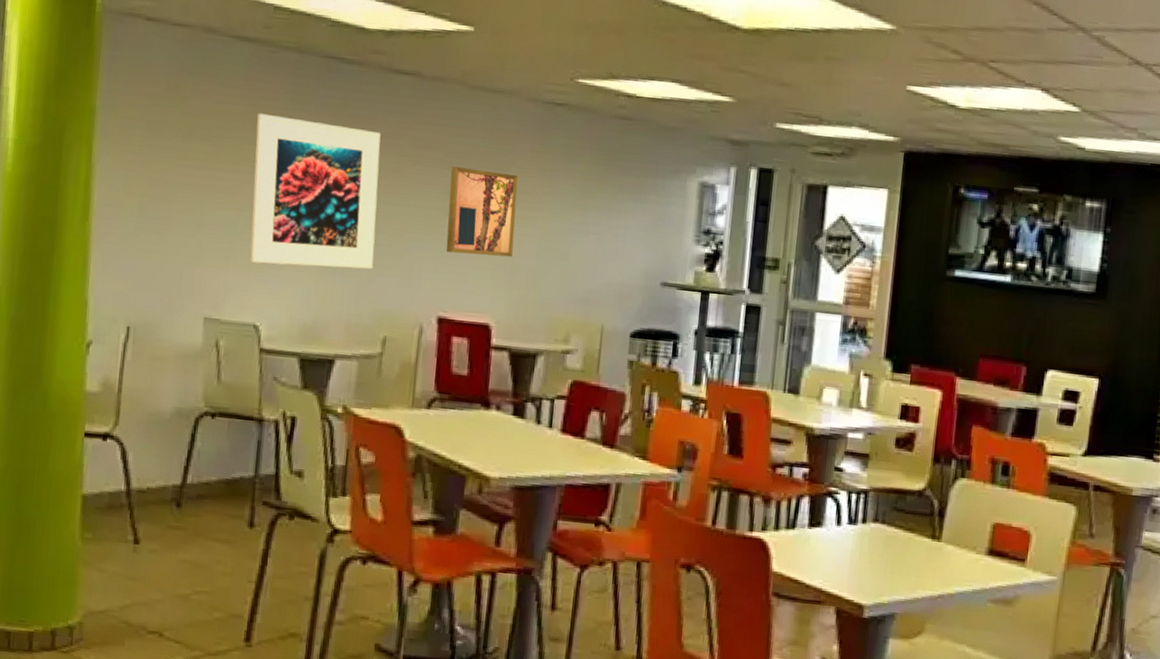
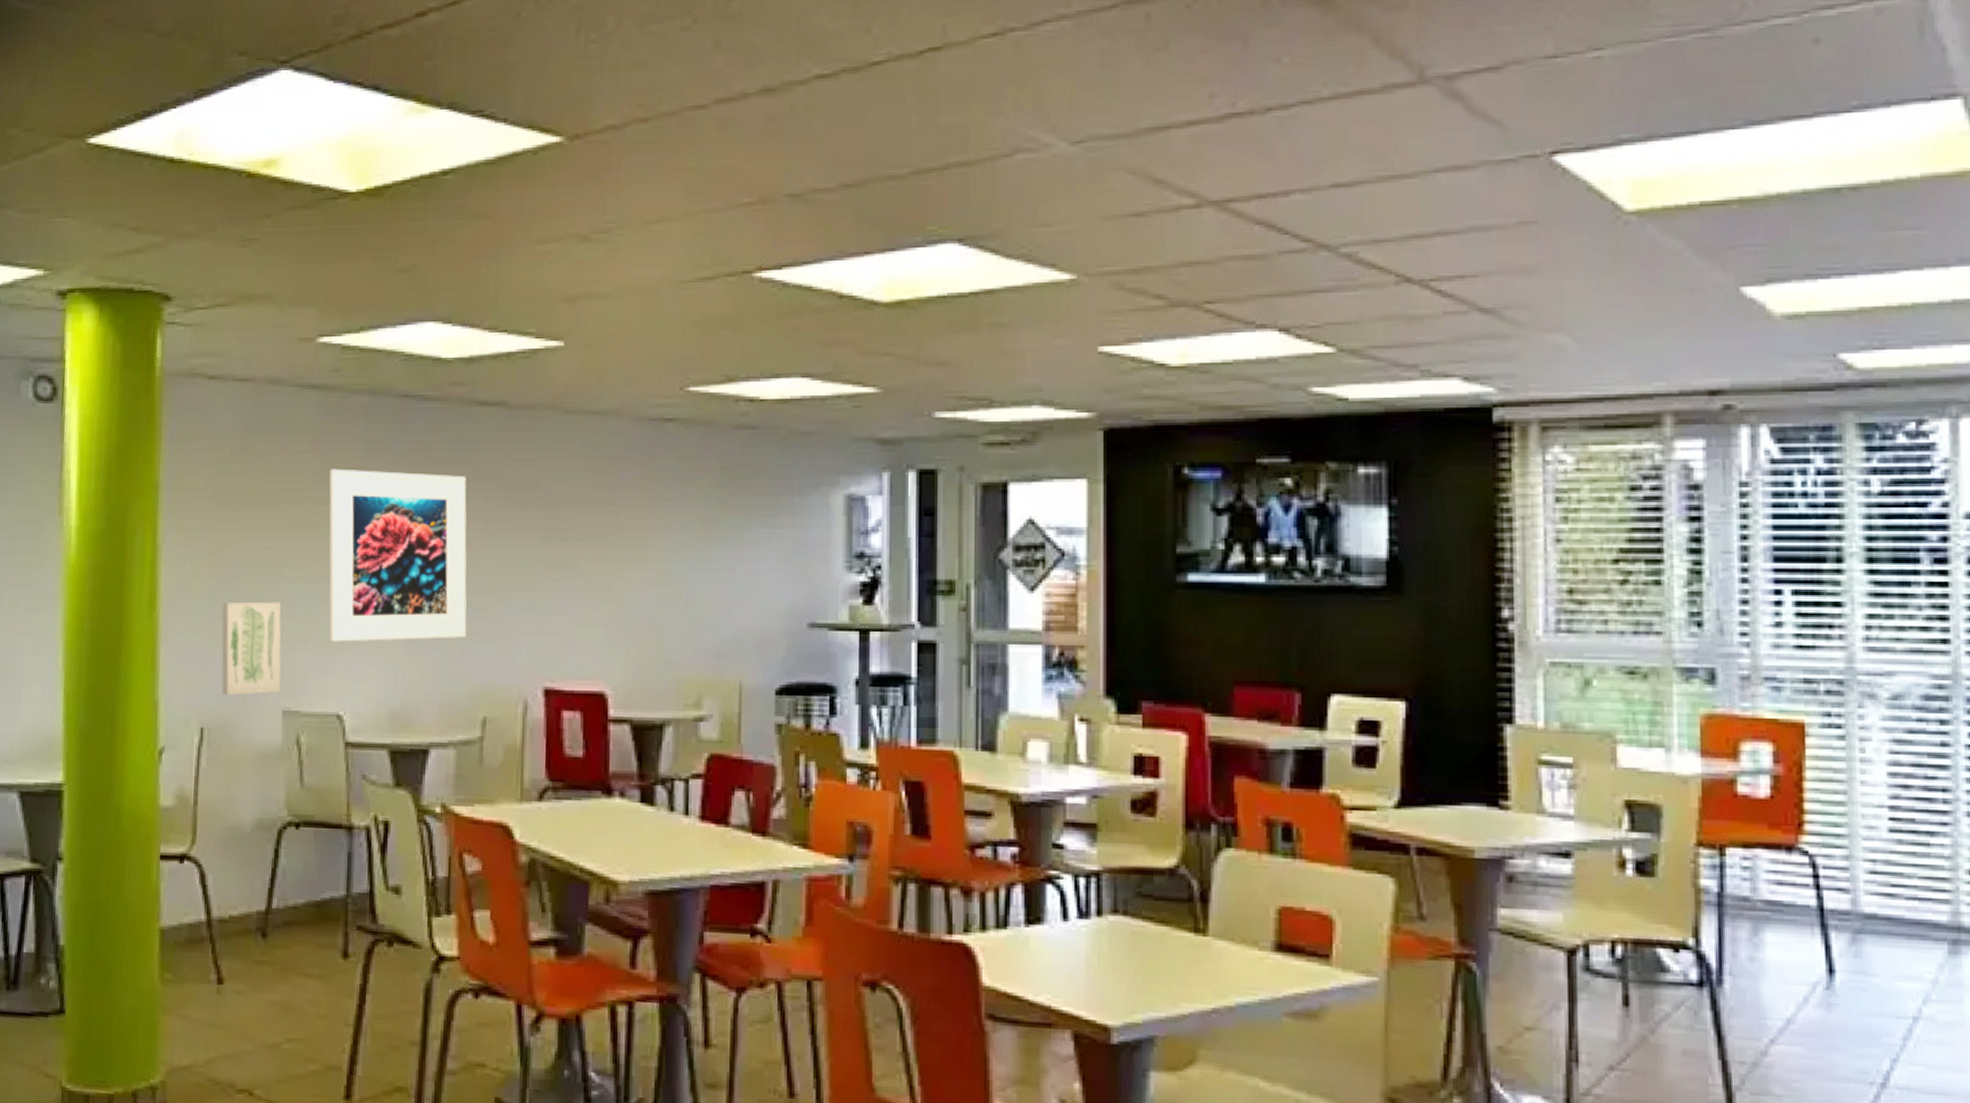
wall art: none [148,219,207,302] -> present [221,601,282,695]
wall art: present [446,166,519,257] -> none [548,506,627,610]

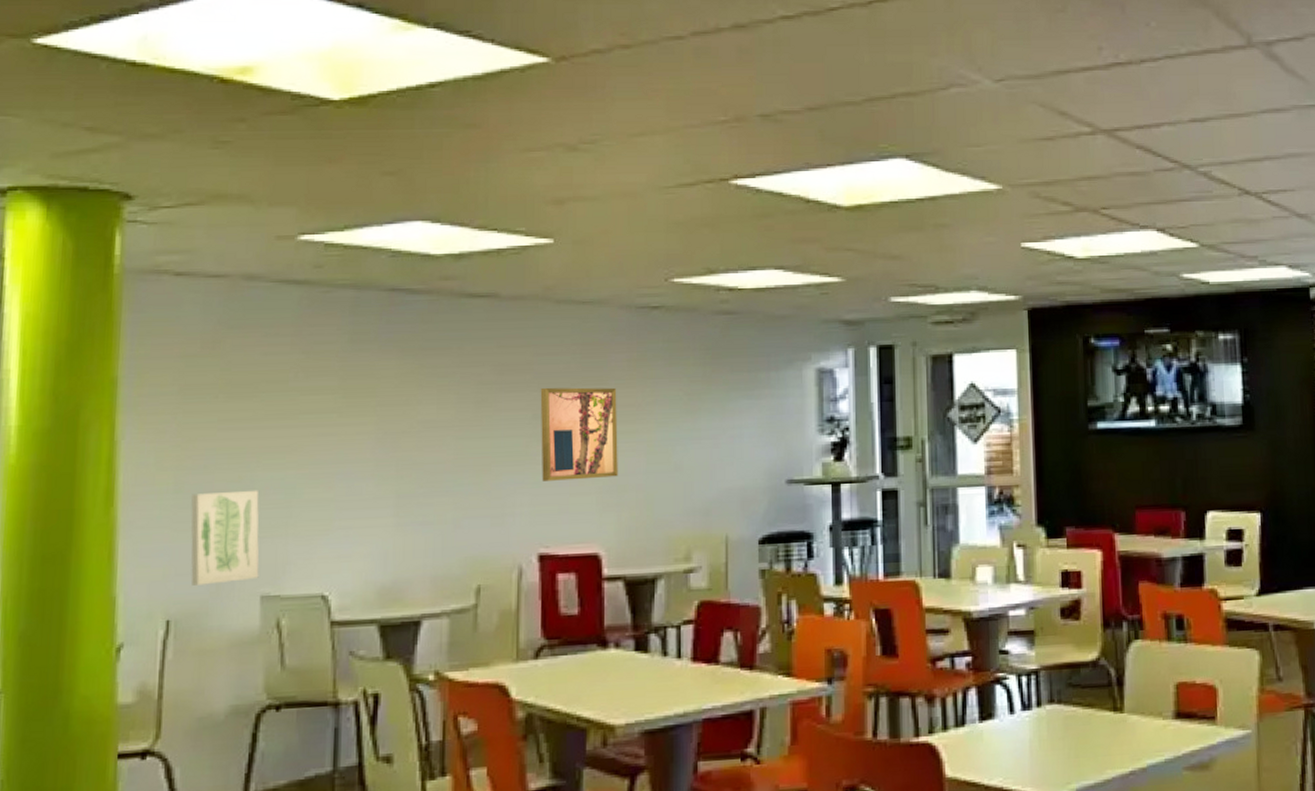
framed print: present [329,468,467,642] -> none [311,359,460,525]
wall art: none [548,506,627,610] -> present [540,387,618,481]

